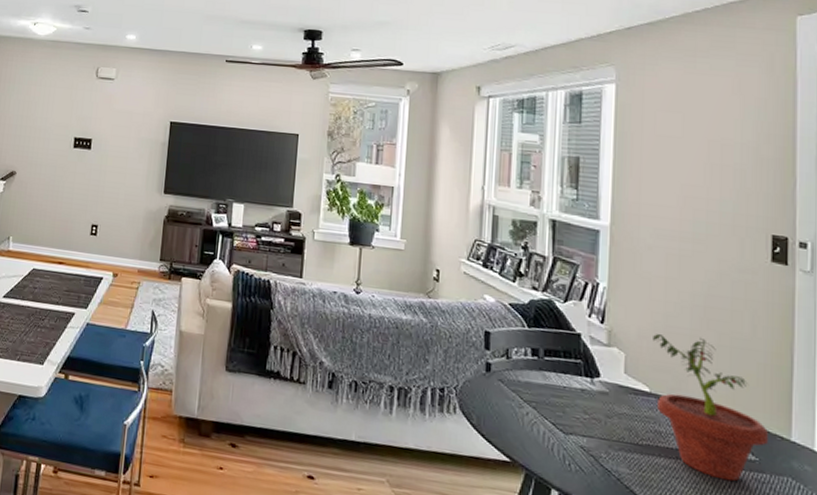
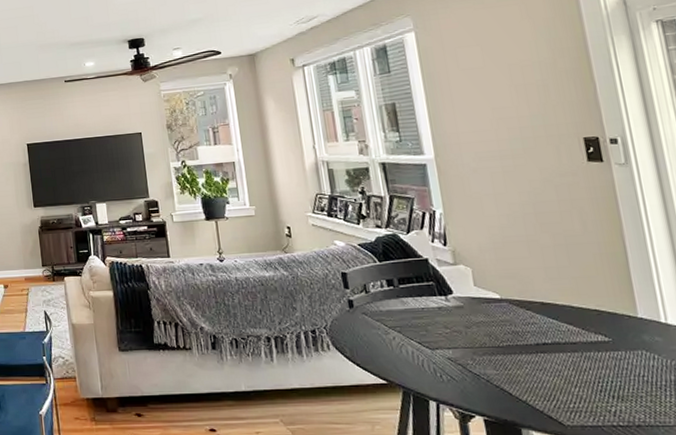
potted plant: present [653,334,768,482] -> none [493,241,617,364]

